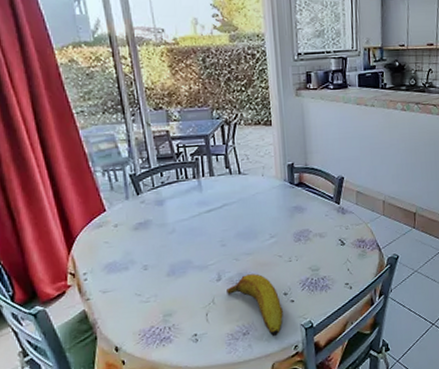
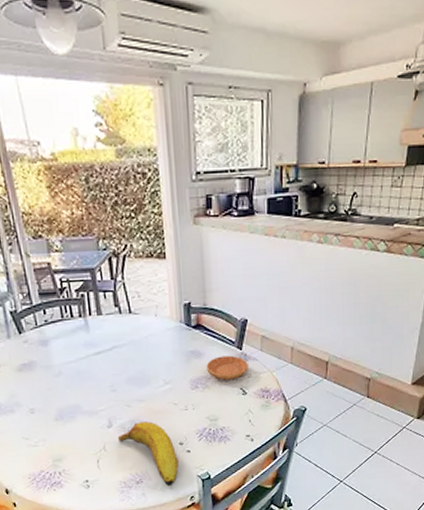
saucer: none [308,209,346,233] -> present [206,355,248,381]

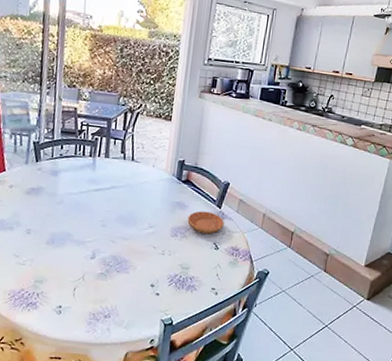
fruit: present [118,421,179,486] -> none [97,258,147,325]

